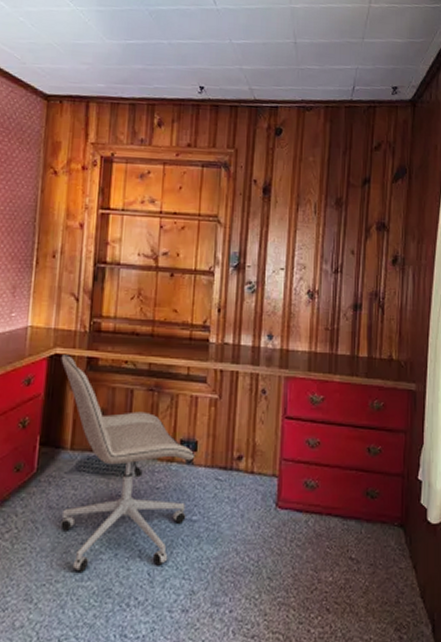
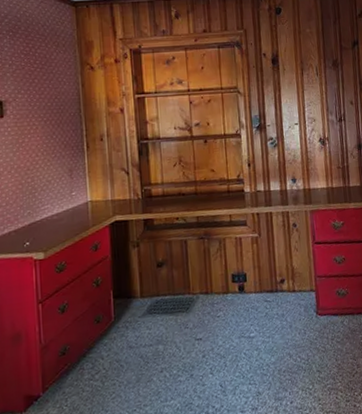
office chair: present [60,353,196,572] -> none [121,219,246,395]

